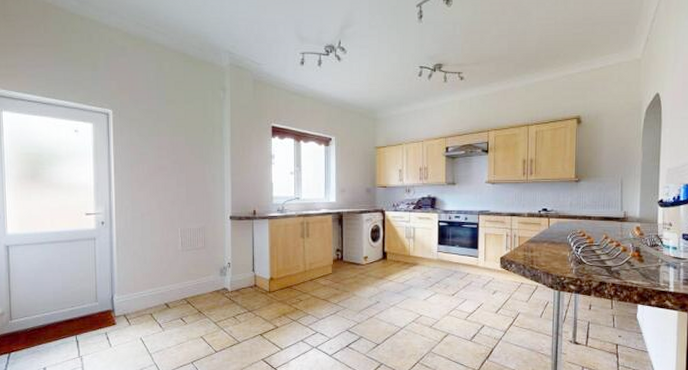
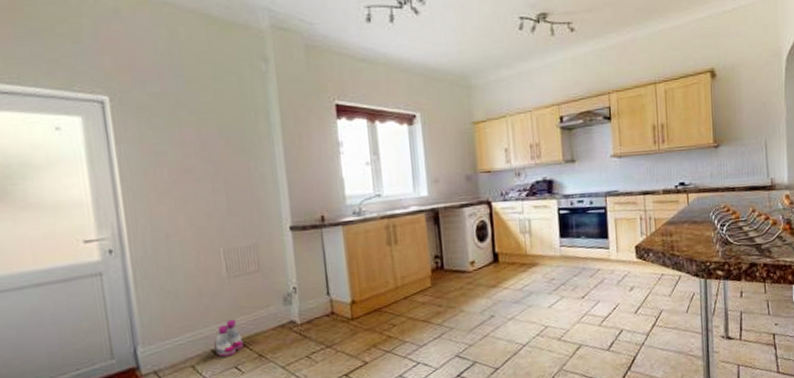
boots: none [168,282,189,310] -> present [214,319,244,357]

